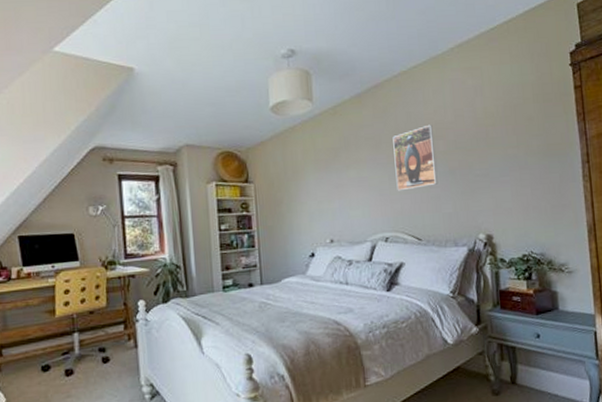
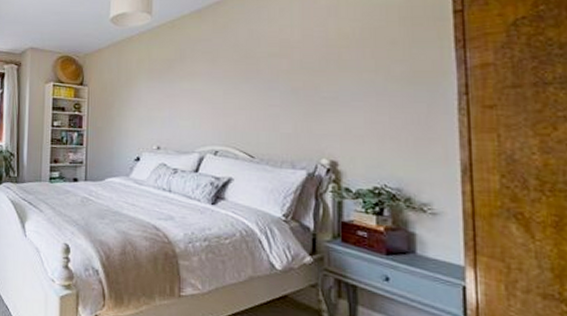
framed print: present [393,124,438,191] -> none [231,42,278,106]

